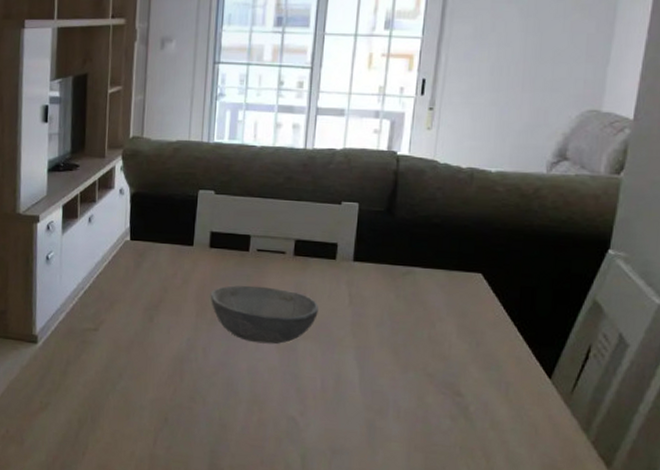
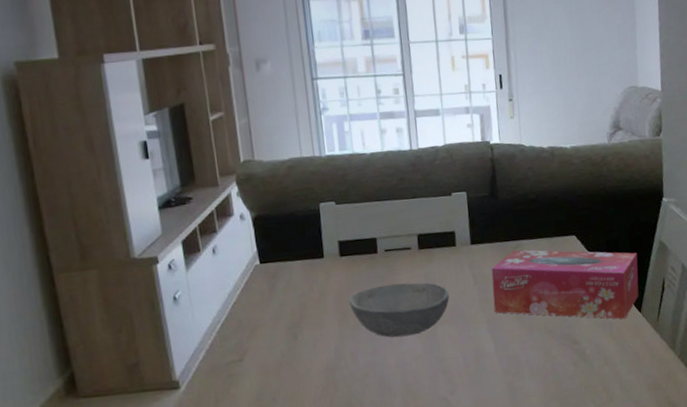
tissue box: none [367,276,560,382] -> present [491,249,639,319]

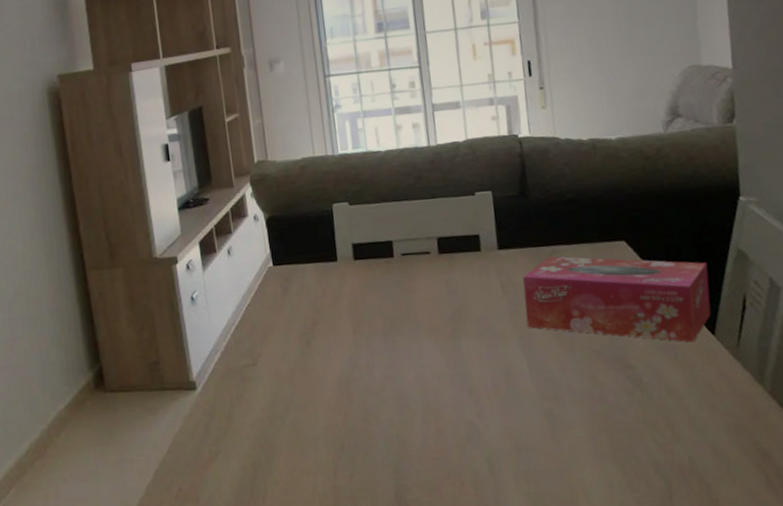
bowl: present [348,282,449,338] -> none [363,290,474,350]

